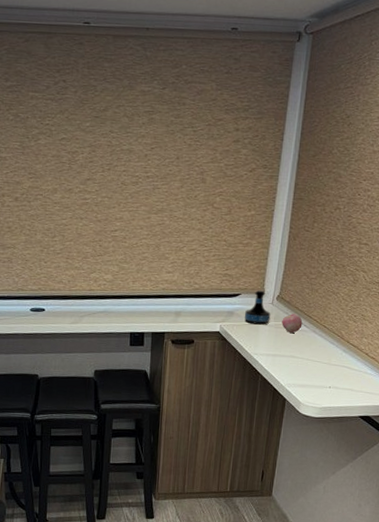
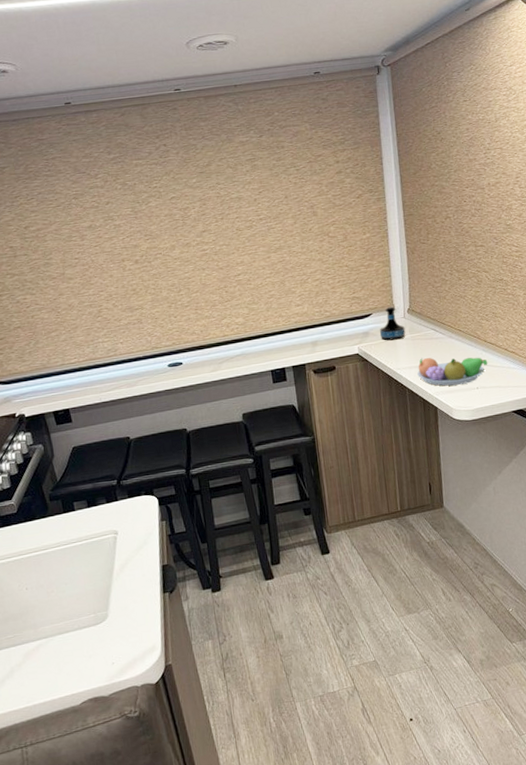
fruit bowl: none [273,347,346,381] -> present [417,357,488,386]
apple: present [281,314,303,333] -> none [417,323,438,342]

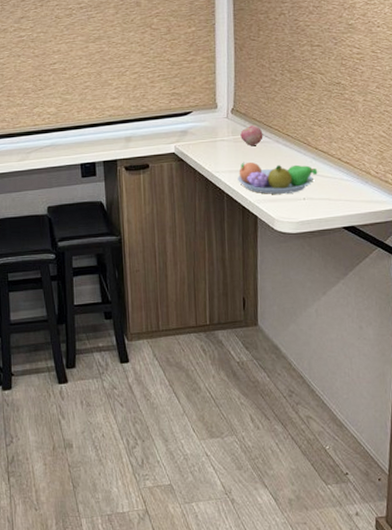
tequila bottle: present [379,306,406,341] -> none [198,105,228,141]
apple: none [417,323,438,342] -> present [240,125,263,145]

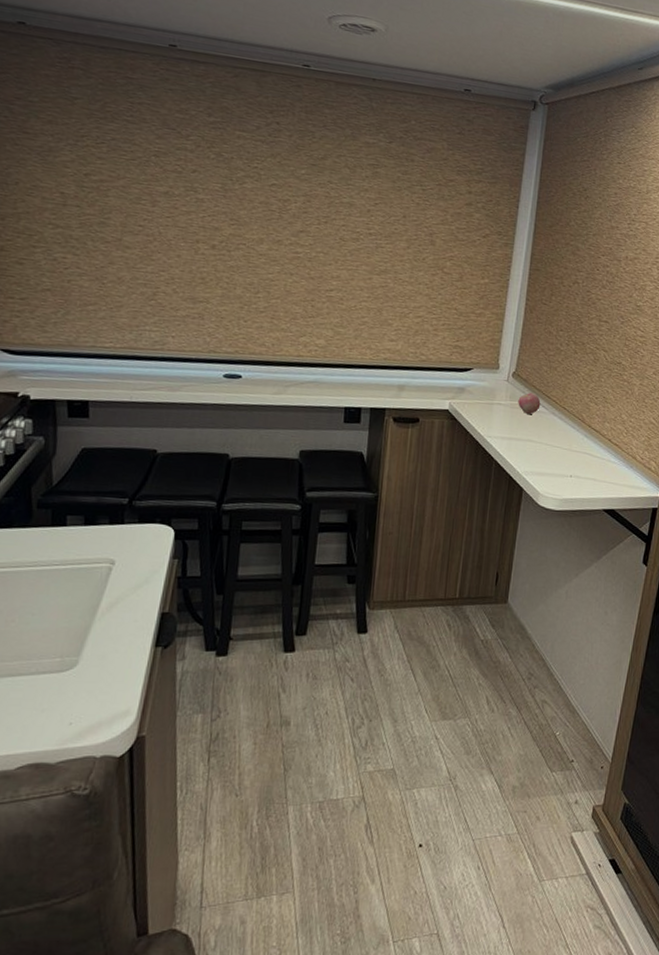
fruit bowl: present [238,161,318,194] -> none [509,430,588,469]

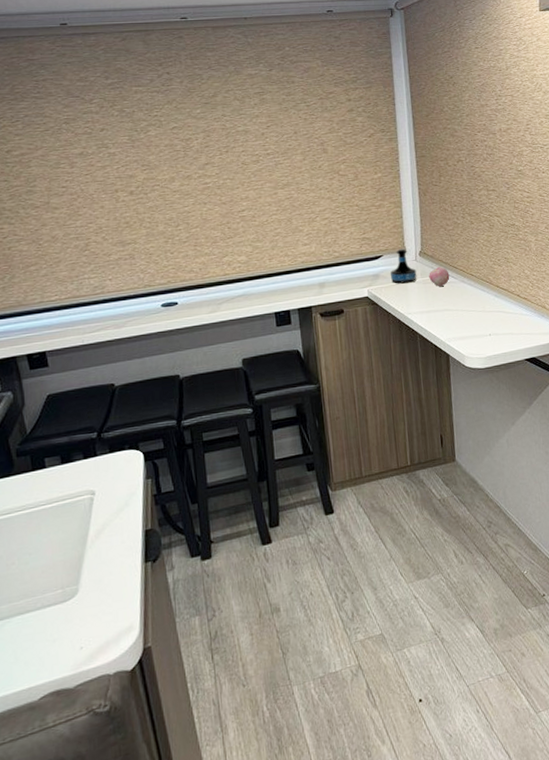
tequila bottle: none [476,365,506,404] -> present [390,249,417,284]

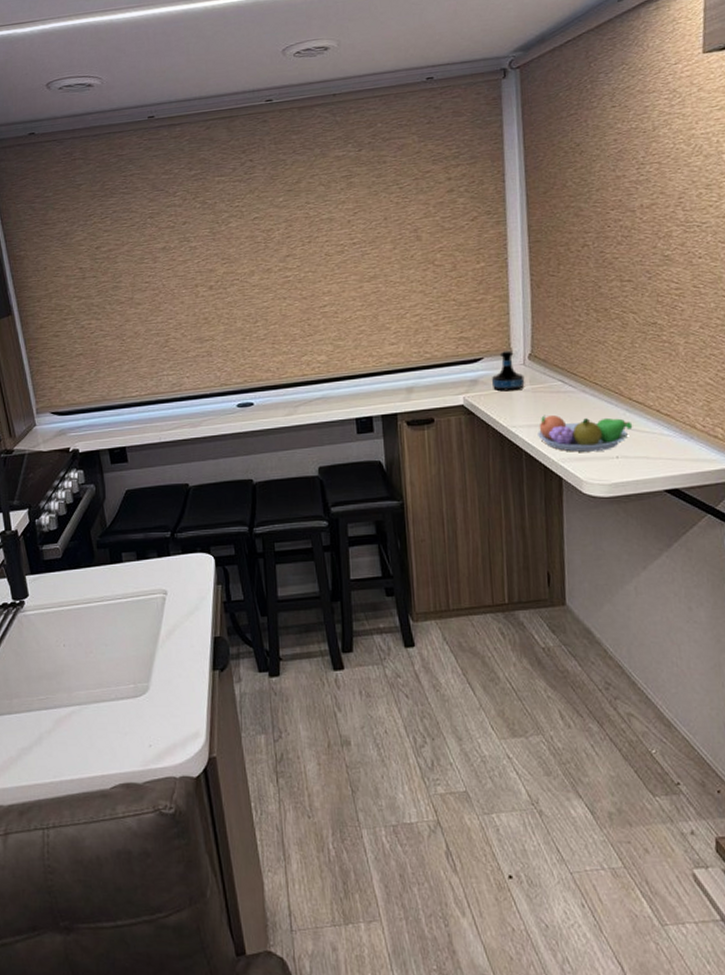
apple: present [429,267,450,286] -> none [540,373,567,396]
fruit bowl: none [429,302,501,333] -> present [538,414,633,452]

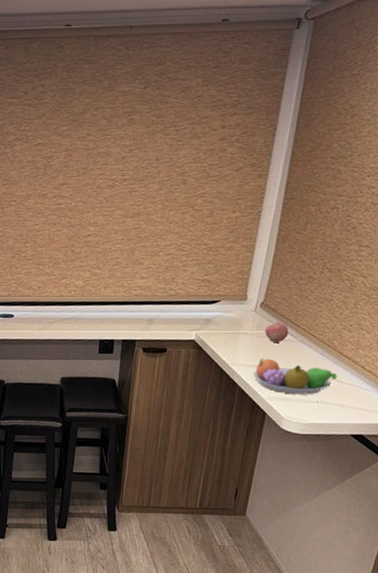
tequila bottle: present [491,350,525,392] -> none [222,297,253,334]
apple: none [540,373,567,396] -> present [265,322,289,343]

